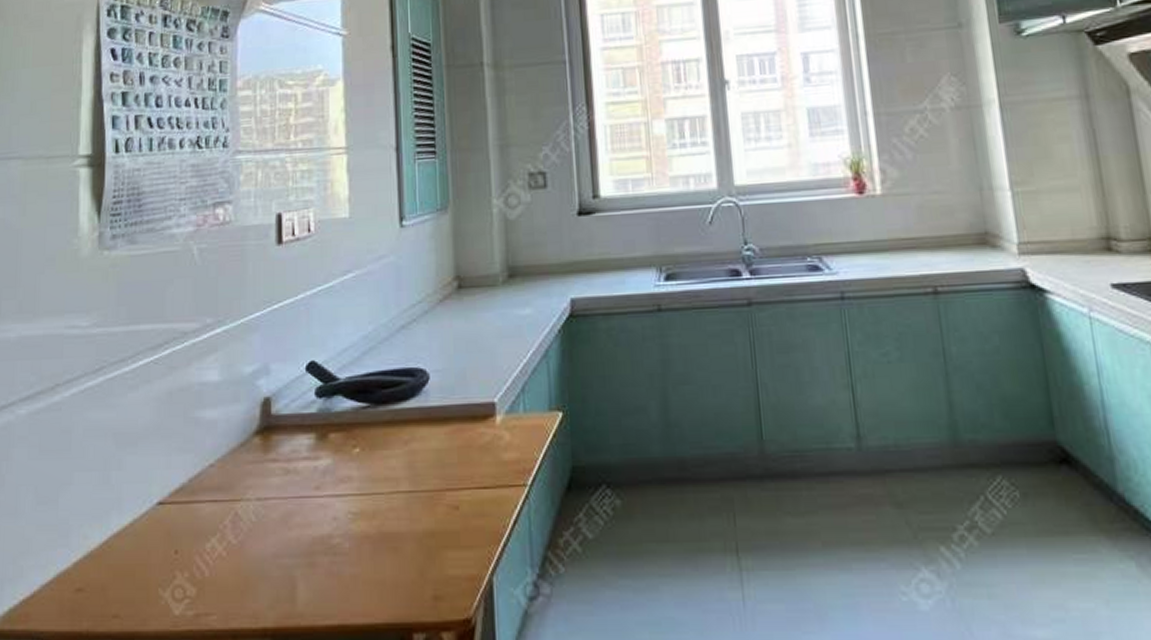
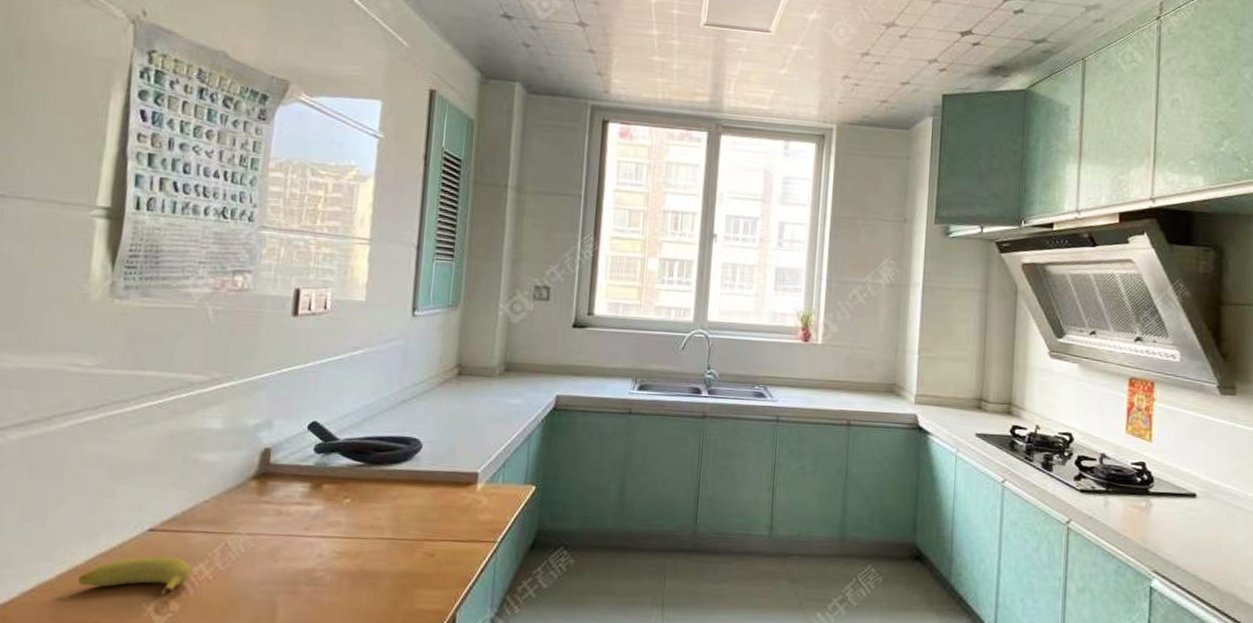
banana: none [94,533,204,578] -> present [78,556,191,596]

